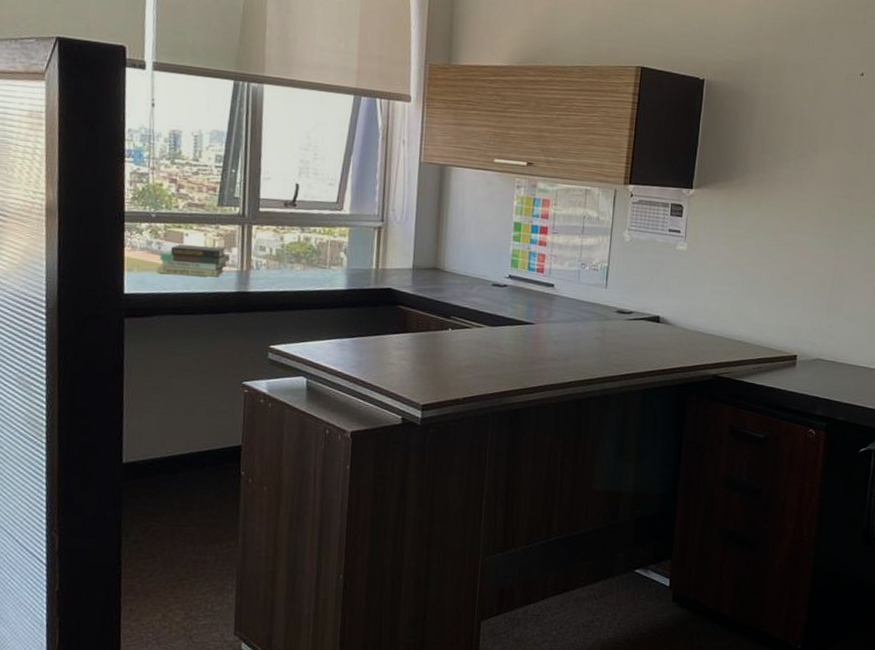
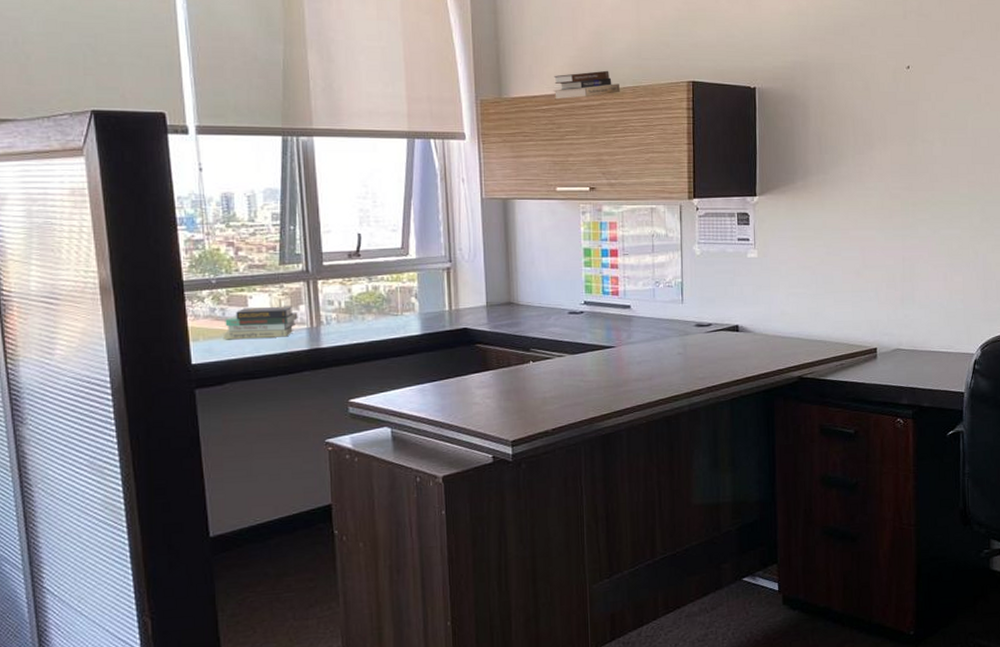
books: none [502,47,569,72] -> present [553,70,621,100]

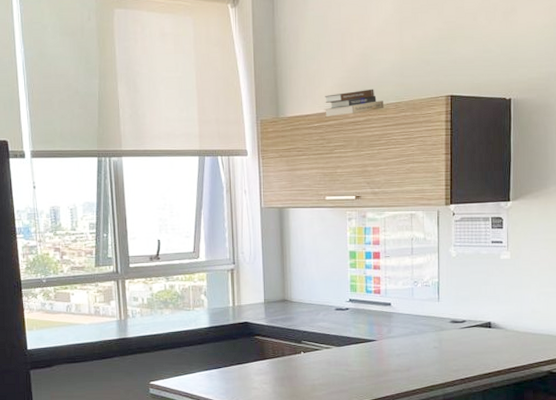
books: present [222,306,298,340] -> none [51,301,110,330]

